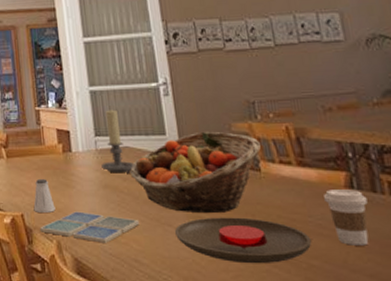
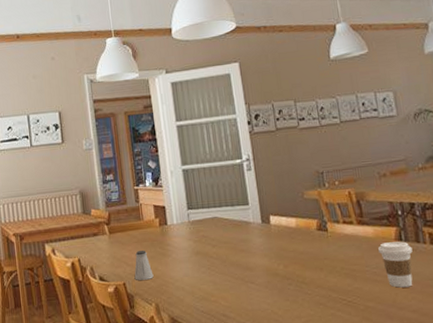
drink coaster: present [39,211,139,243] -> none [140,276,227,303]
candle holder: present [101,109,135,173] -> none [193,185,223,241]
fruit basket: present [130,131,261,214] -> none [219,199,328,271]
plate: present [174,217,312,264] -> none [256,271,368,310]

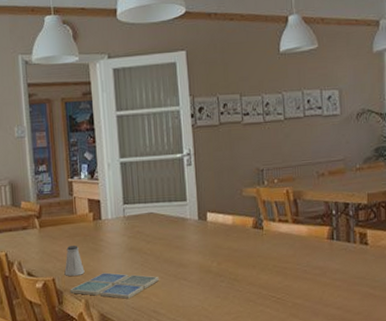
drink coaster: none [140,276,227,303] -> present [69,272,159,299]
coffee cup: present [378,241,413,288] -> none [311,241,343,286]

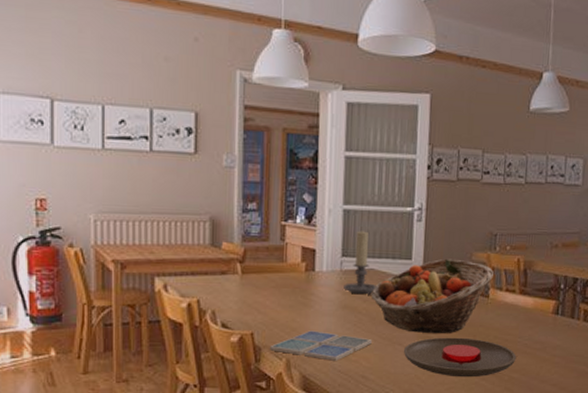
saltshaker: present [64,246,85,277] -> none [265,298,289,332]
candle holder: none [128,179,158,237] -> present [344,231,378,295]
fruit basket: none [154,196,265,268] -> present [371,258,494,334]
plate: none [188,268,298,307] -> present [403,337,517,378]

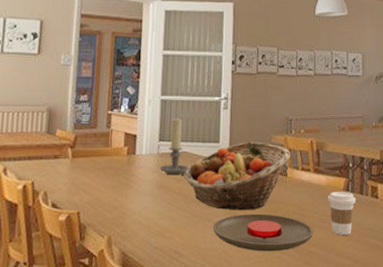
drink coaster: present [269,330,372,361] -> none [93,209,185,238]
coffee cup: none [534,315,566,361] -> present [328,192,356,235]

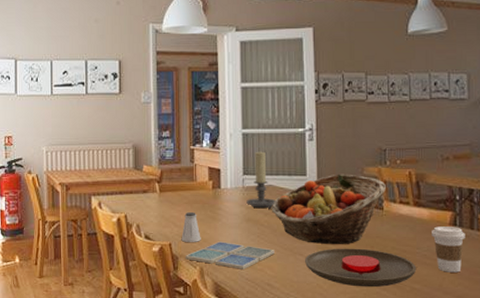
saltshaker: none [90,179,112,211] -> present [181,212,201,243]
drink coaster: none [93,209,185,238] -> present [185,241,275,270]

